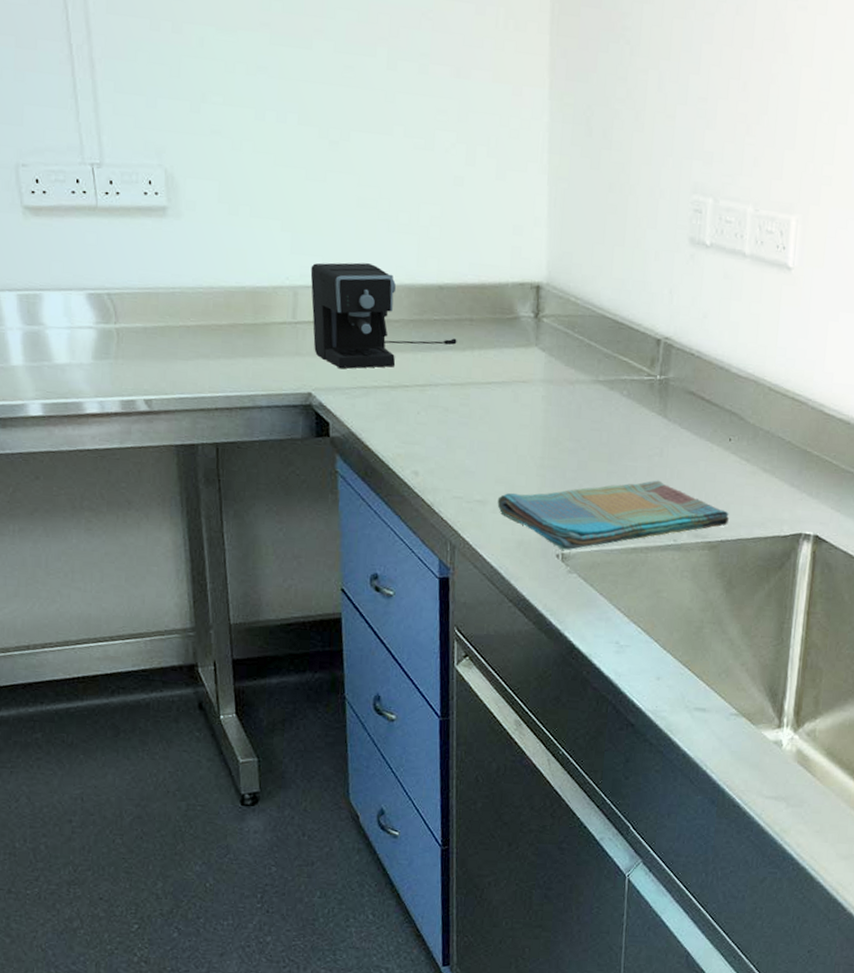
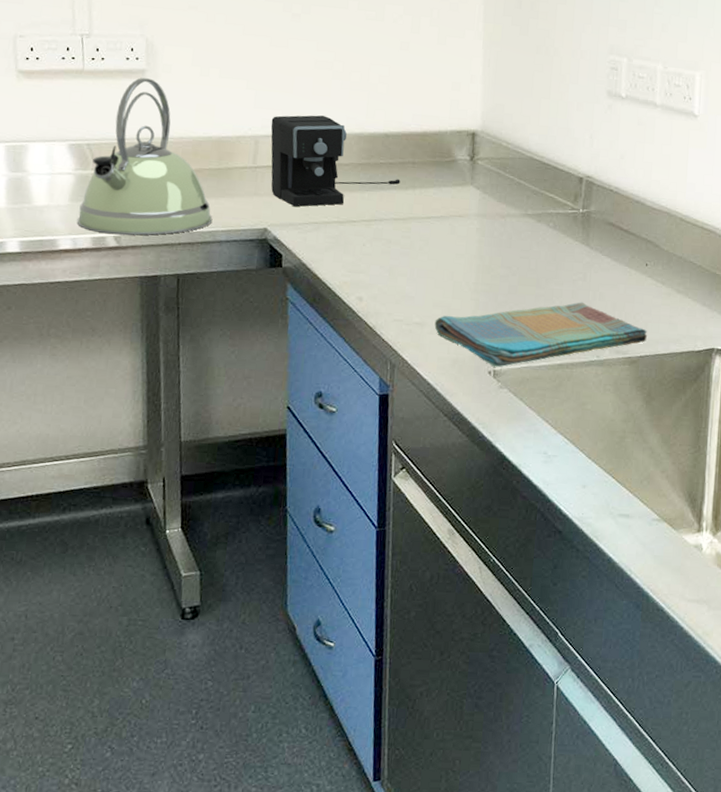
kettle: none [102,216,251,399] -> present [76,77,213,236]

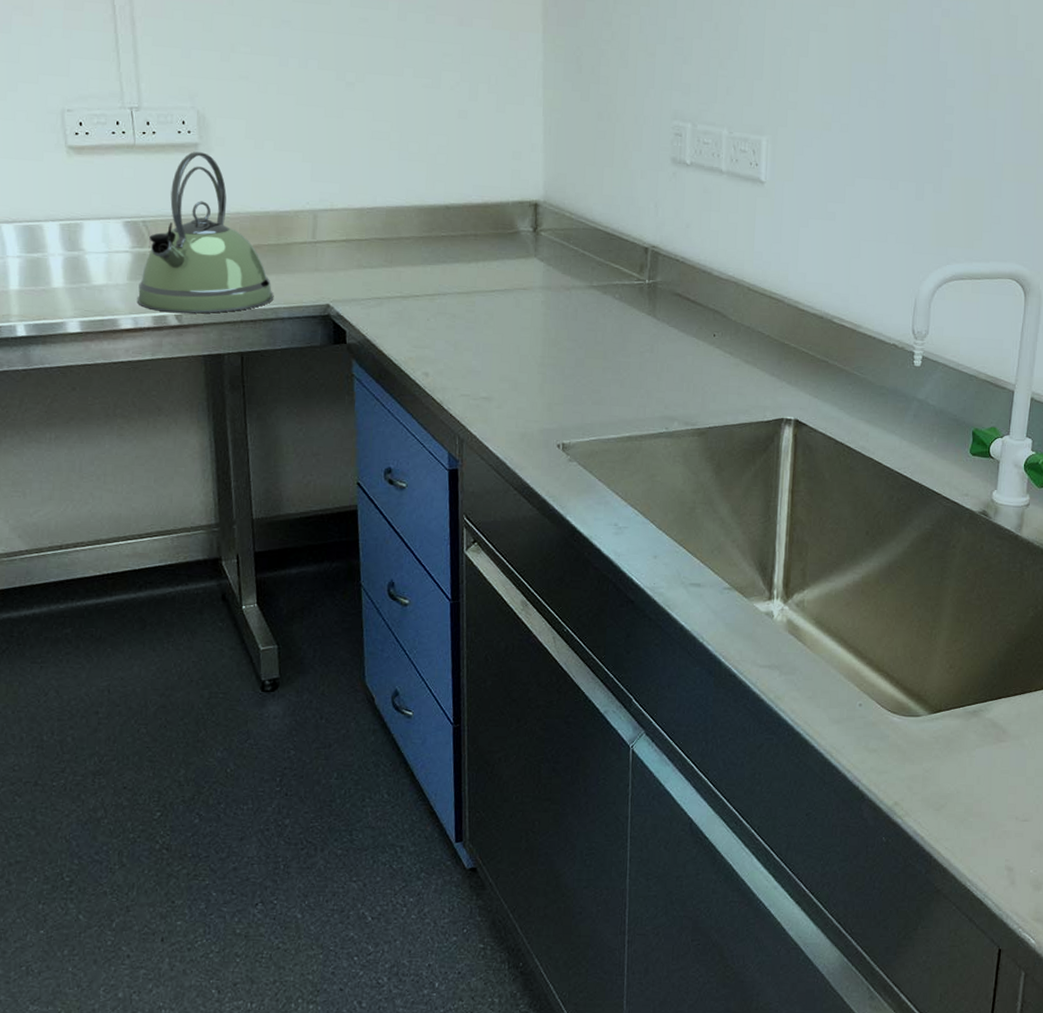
coffee maker: present [271,115,401,207] -> none [329,187,463,282]
dish towel: present [434,302,648,367] -> none [502,374,717,441]

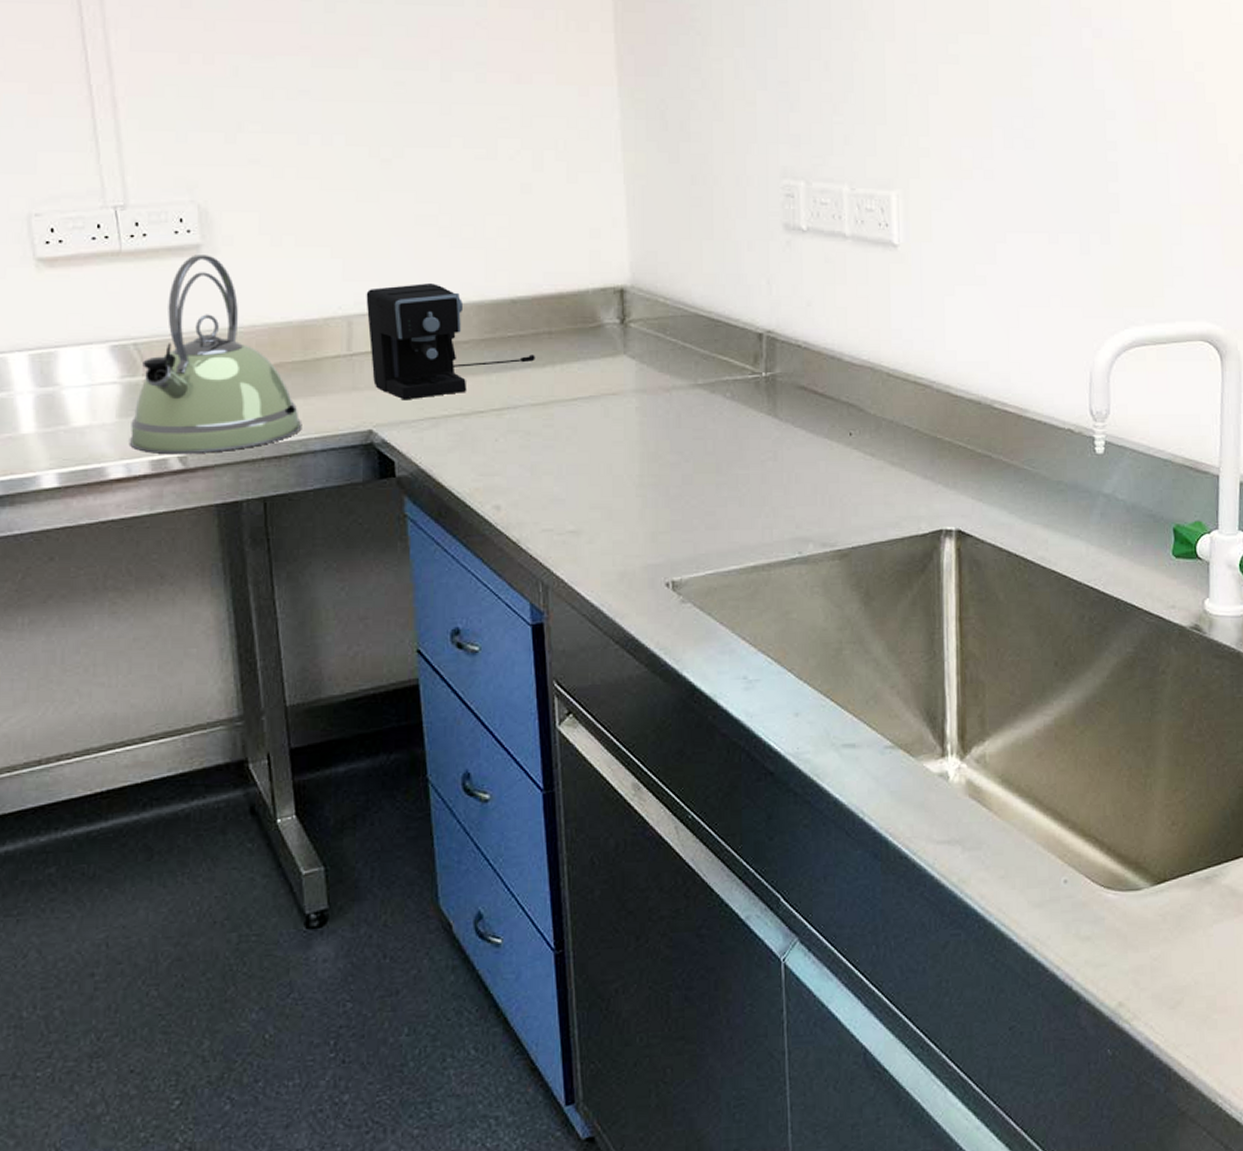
coffee maker: none [329,187,463,282] -> present [366,283,535,401]

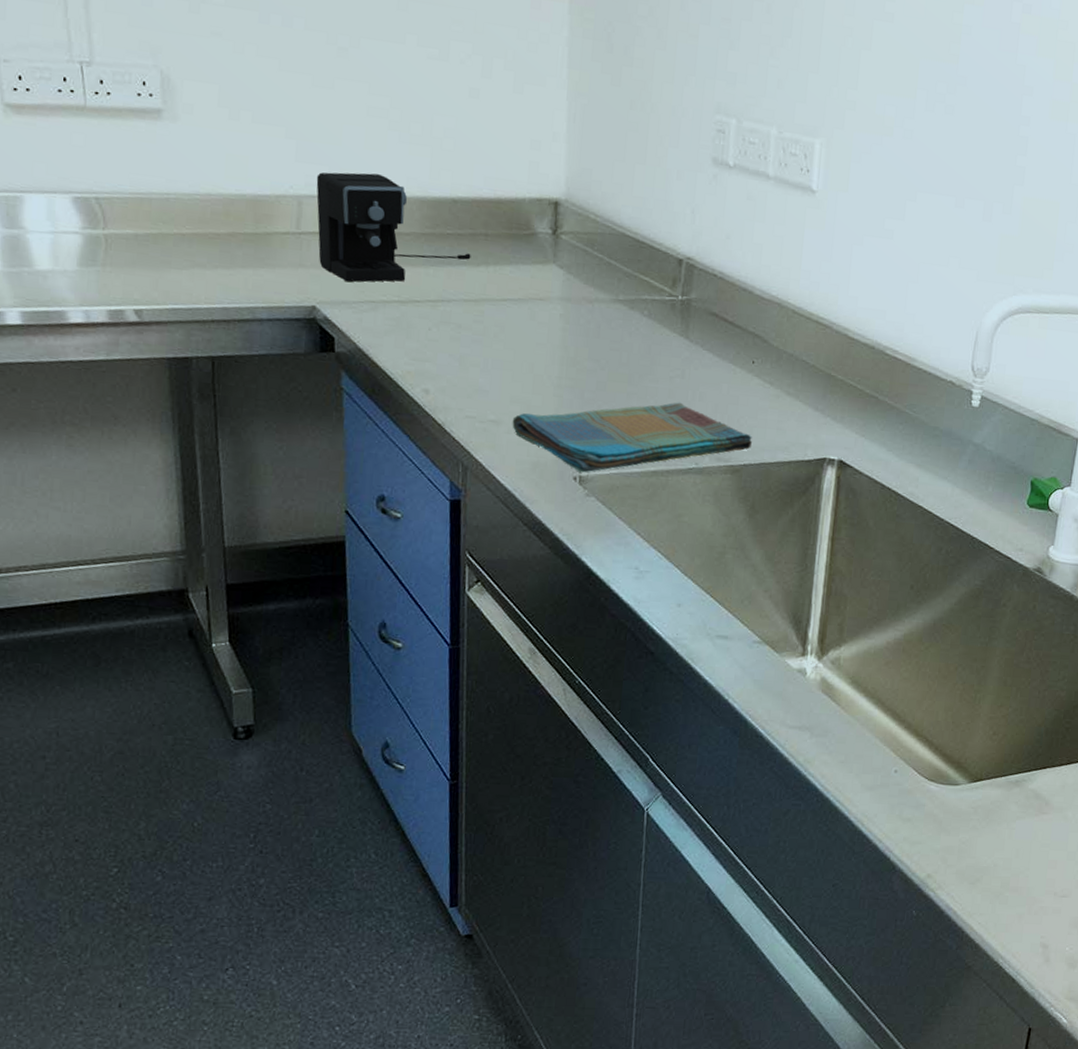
kettle: present [129,255,302,455] -> none [88,118,251,310]
dish towel: none [593,487,860,577] -> present [512,402,753,473]

